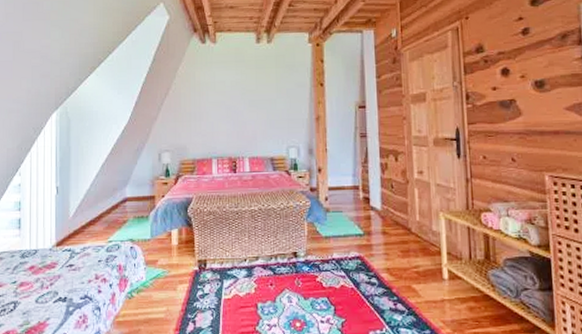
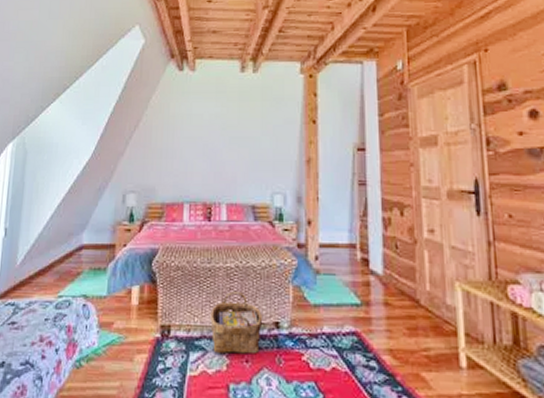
woven basket: none [239,229,284,279] -> present [210,290,263,354]

